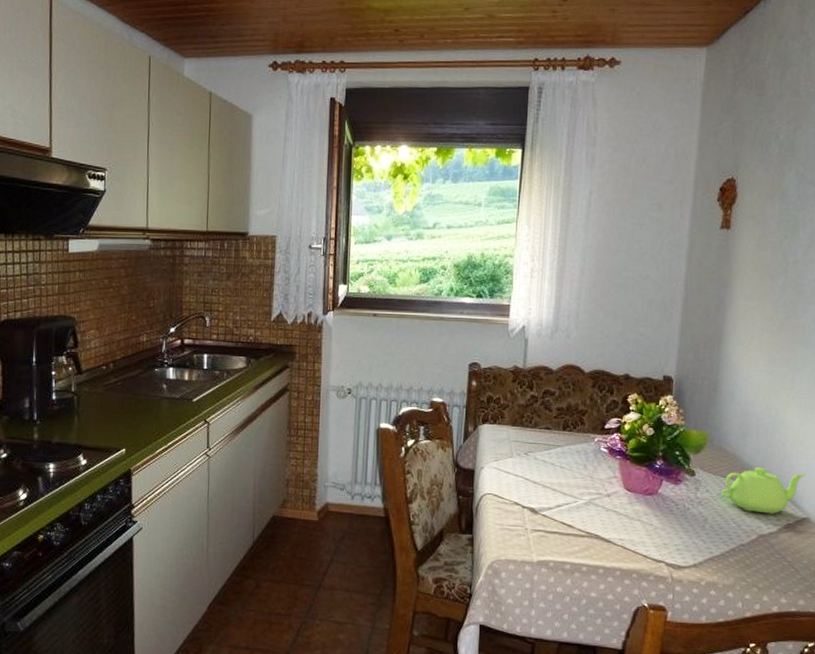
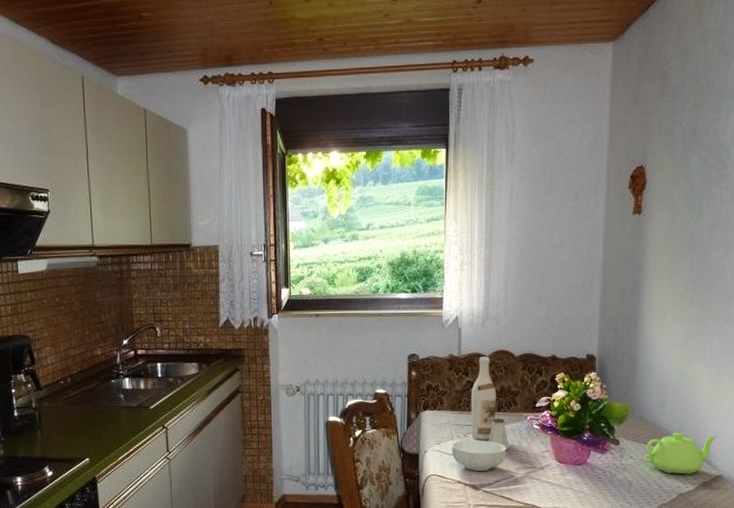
cereal bowl: none [510,458,571,494] -> present [451,440,507,471]
wine bottle: none [533,370,562,460] -> present [470,357,496,440]
saltshaker: none [551,437,573,473] -> present [488,418,509,450]

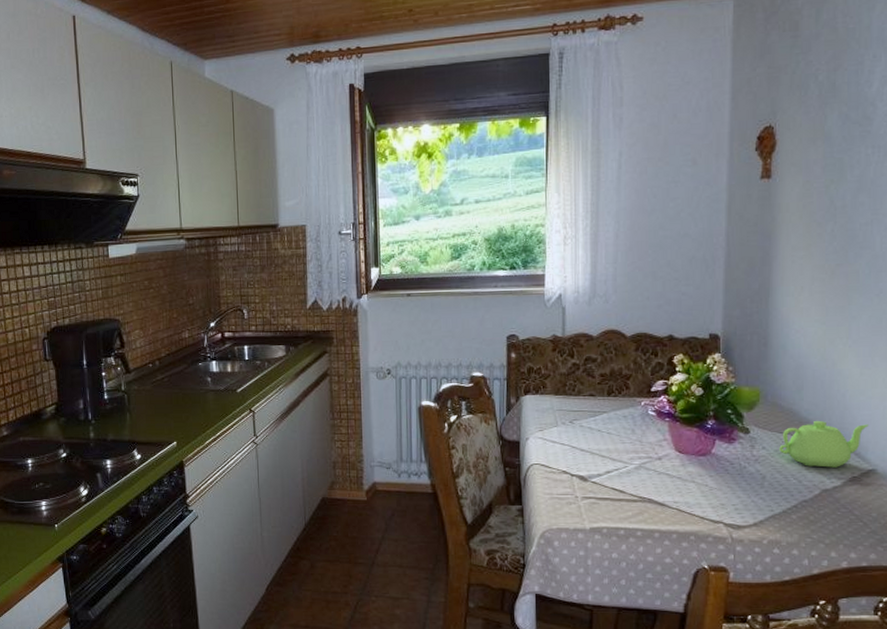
cereal bowl: present [451,440,507,471] -> none [555,427,618,460]
wine bottle: present [470,357,496,440] -> none [576,337,606,427]
saltshaker: present [488,418,509,450] -> none [597,403,621,439]

